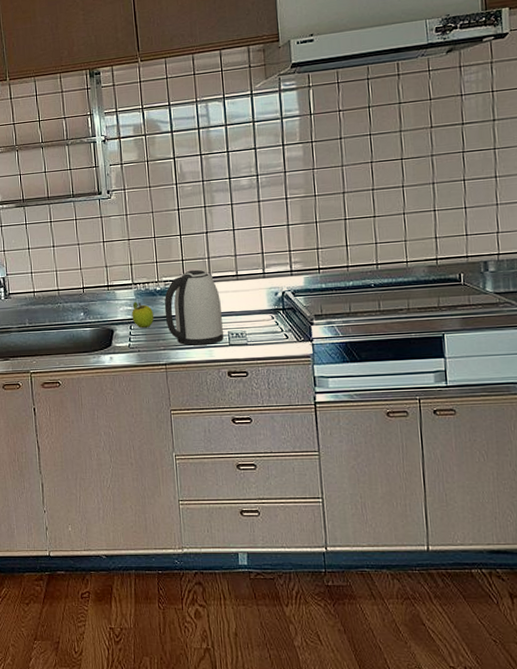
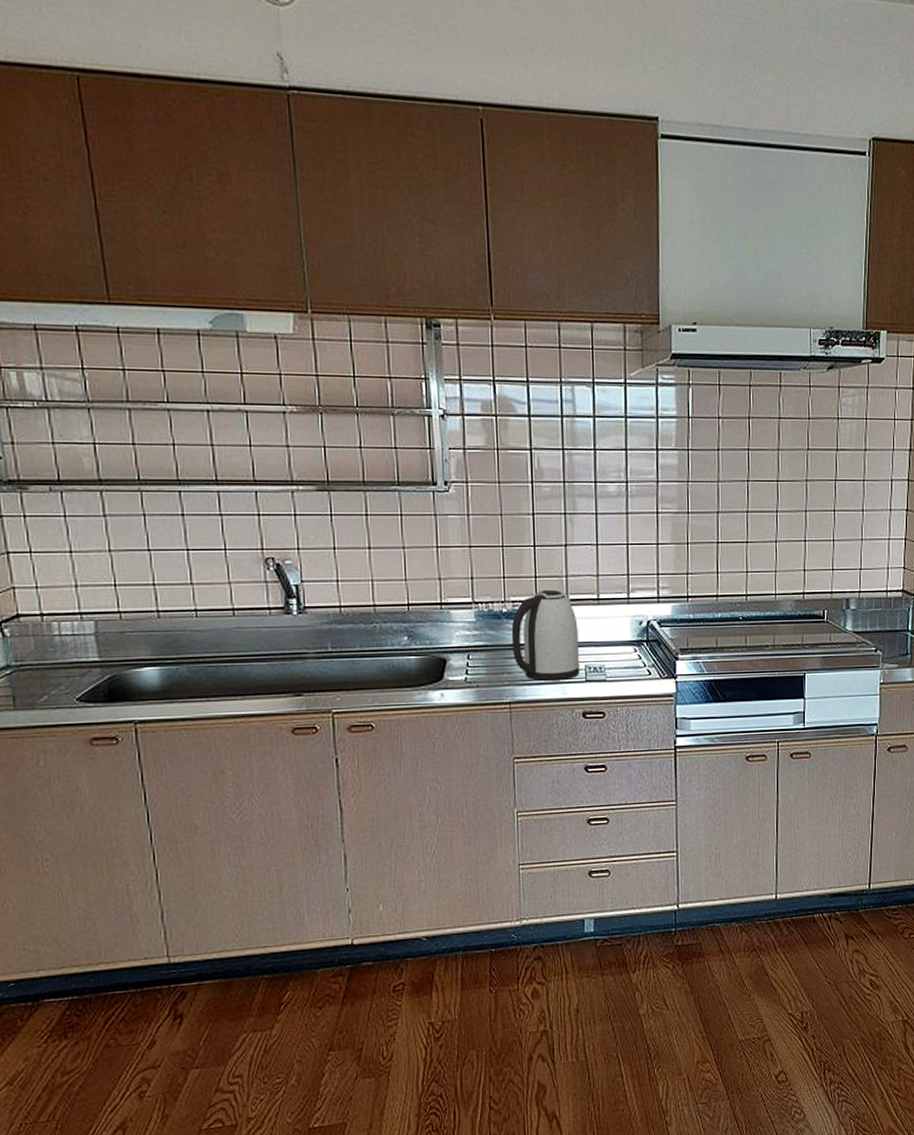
fruit: present [132,301,154,329] -> none [470,625,498,659]

